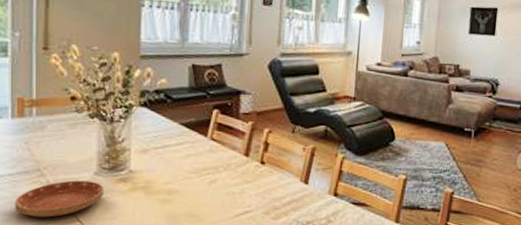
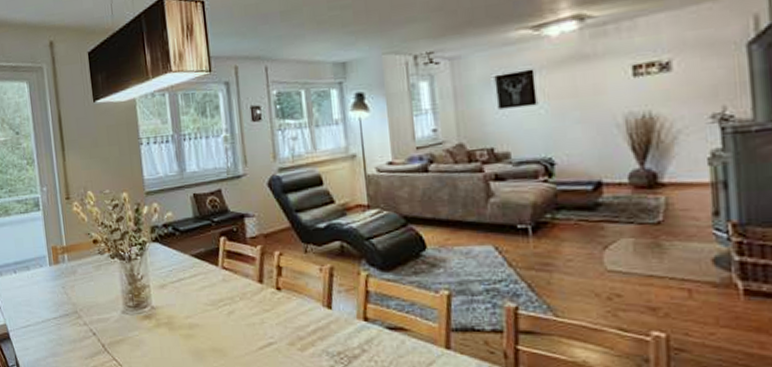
saucer: present [15,180,105,218] -> none [61,320,133,358]

